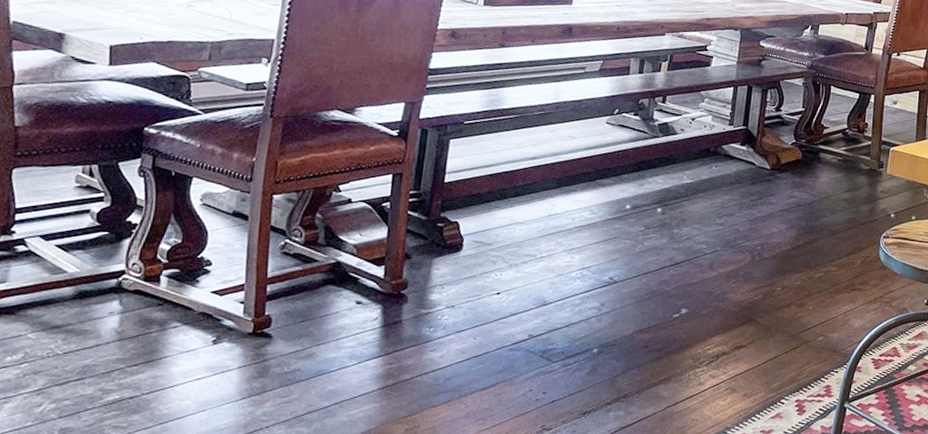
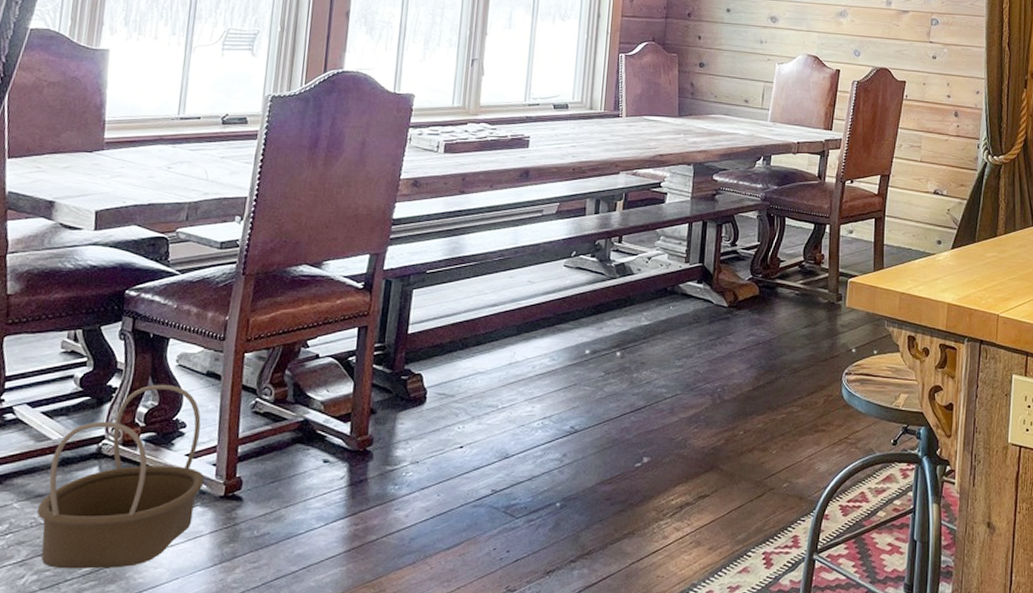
basket: none [53,222,232,399] -> present [36,384,205,569]

